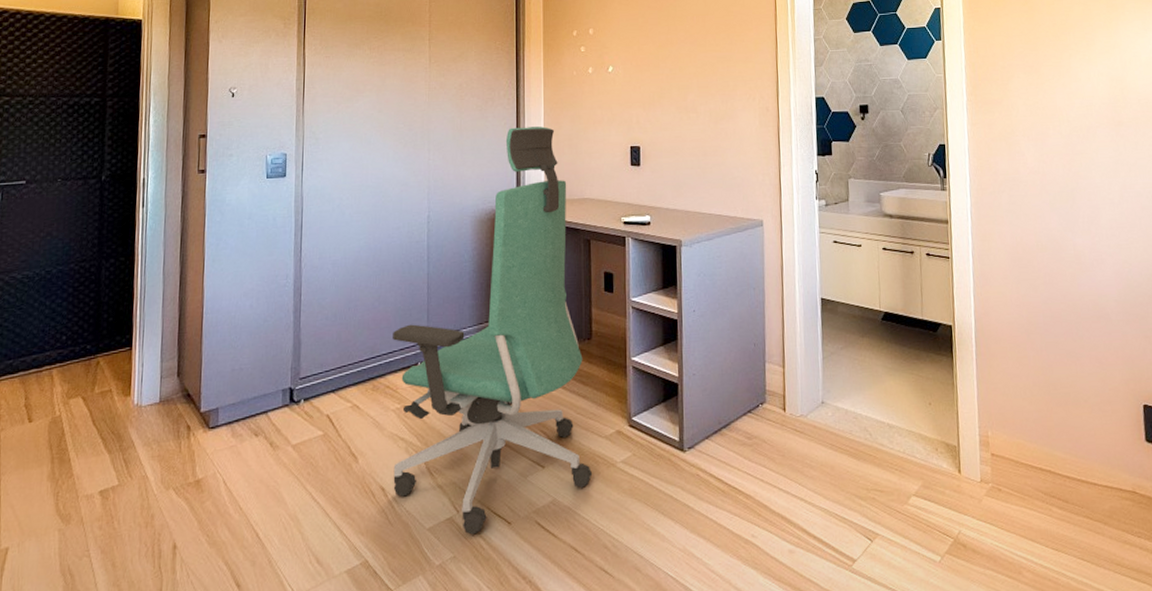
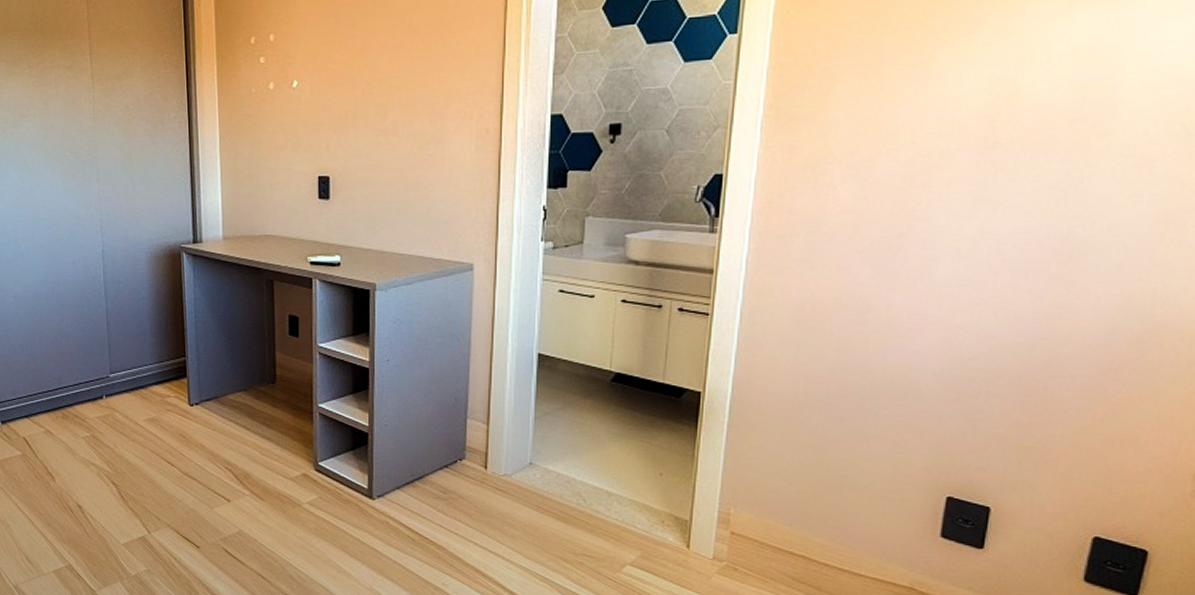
chair: present [393,126,592,535] -> none [77,153,277,554]

